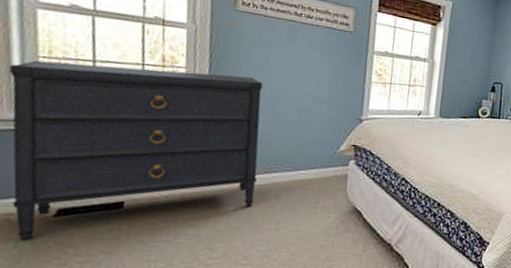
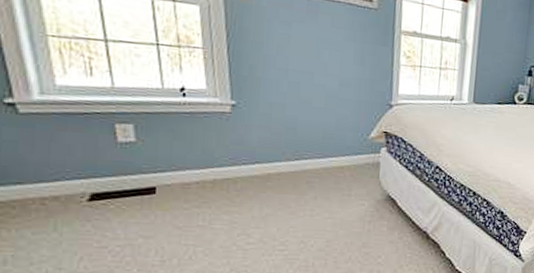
dresser: present [8,60,263,240] -> none [18,39,288,224]

